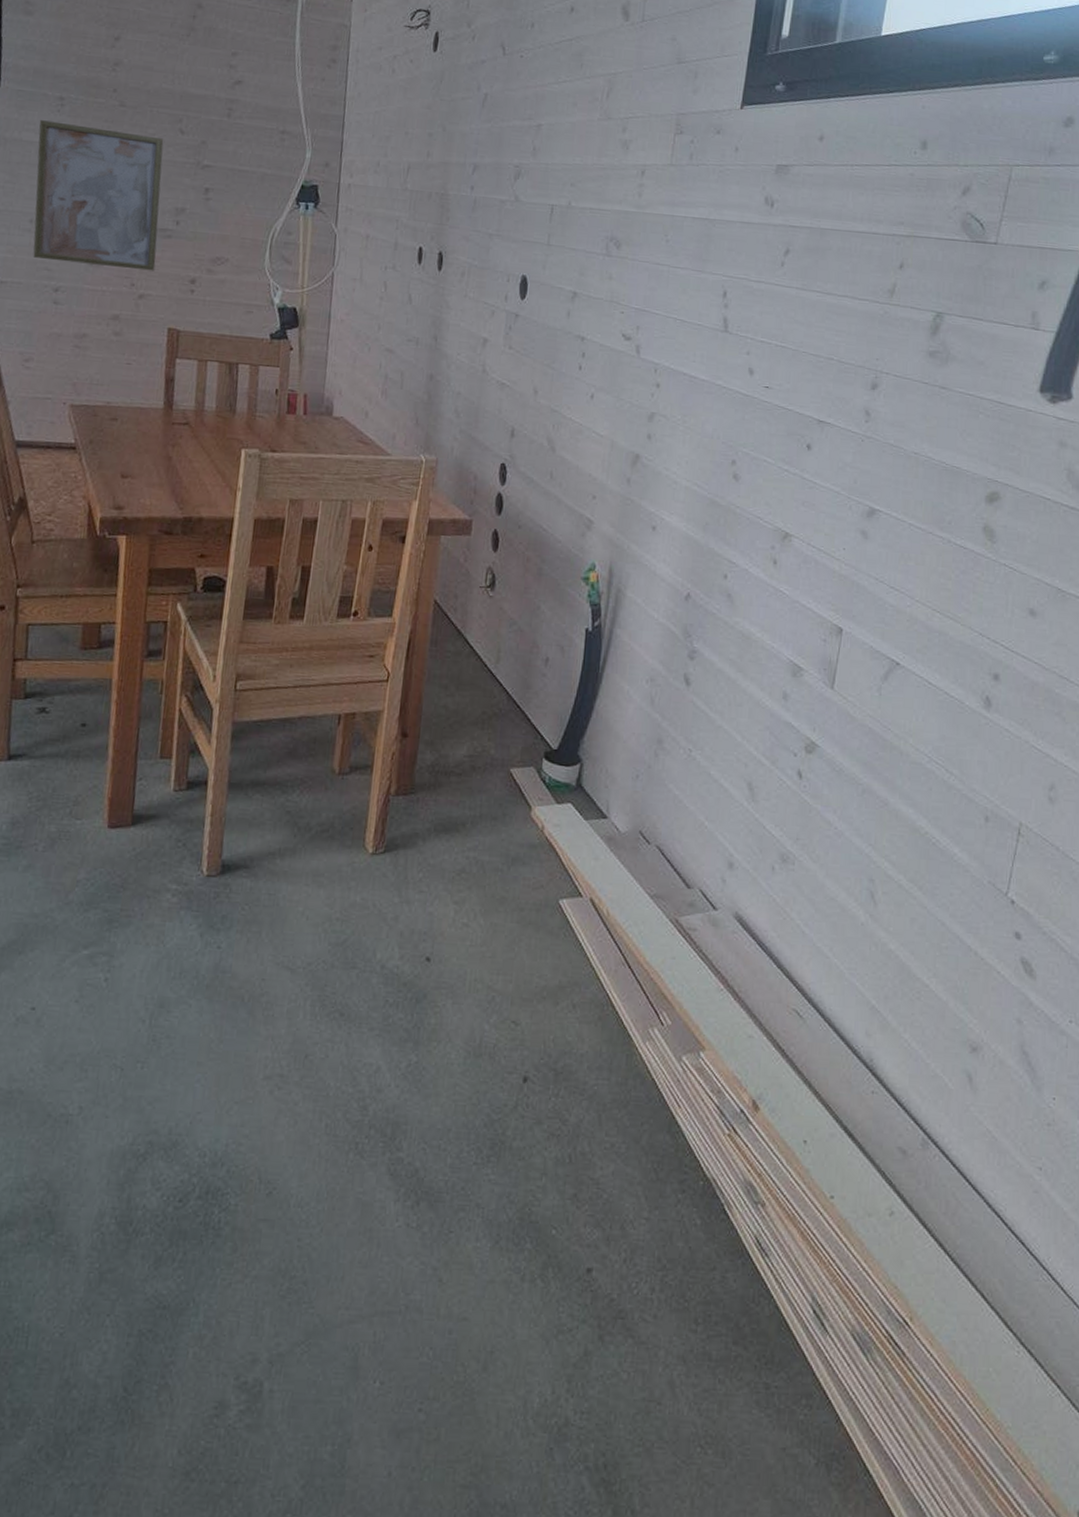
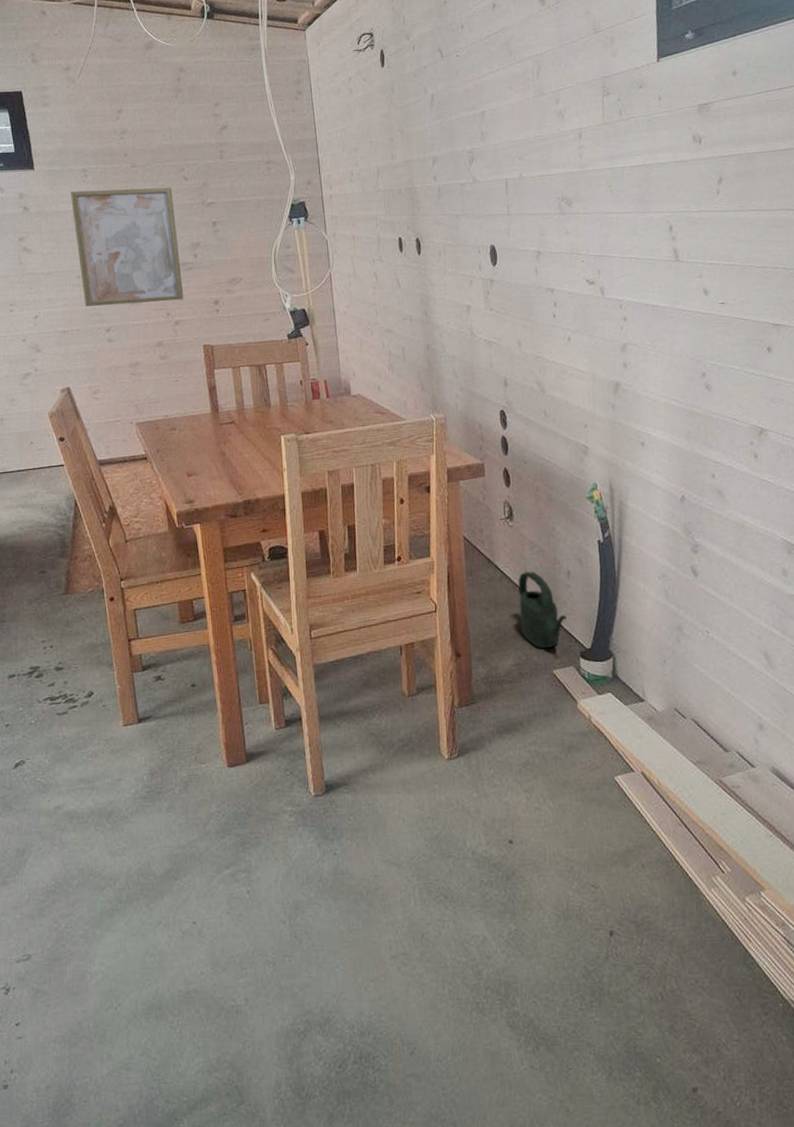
watering can: none [481,651,536,743] -> present [518,571,567,649]

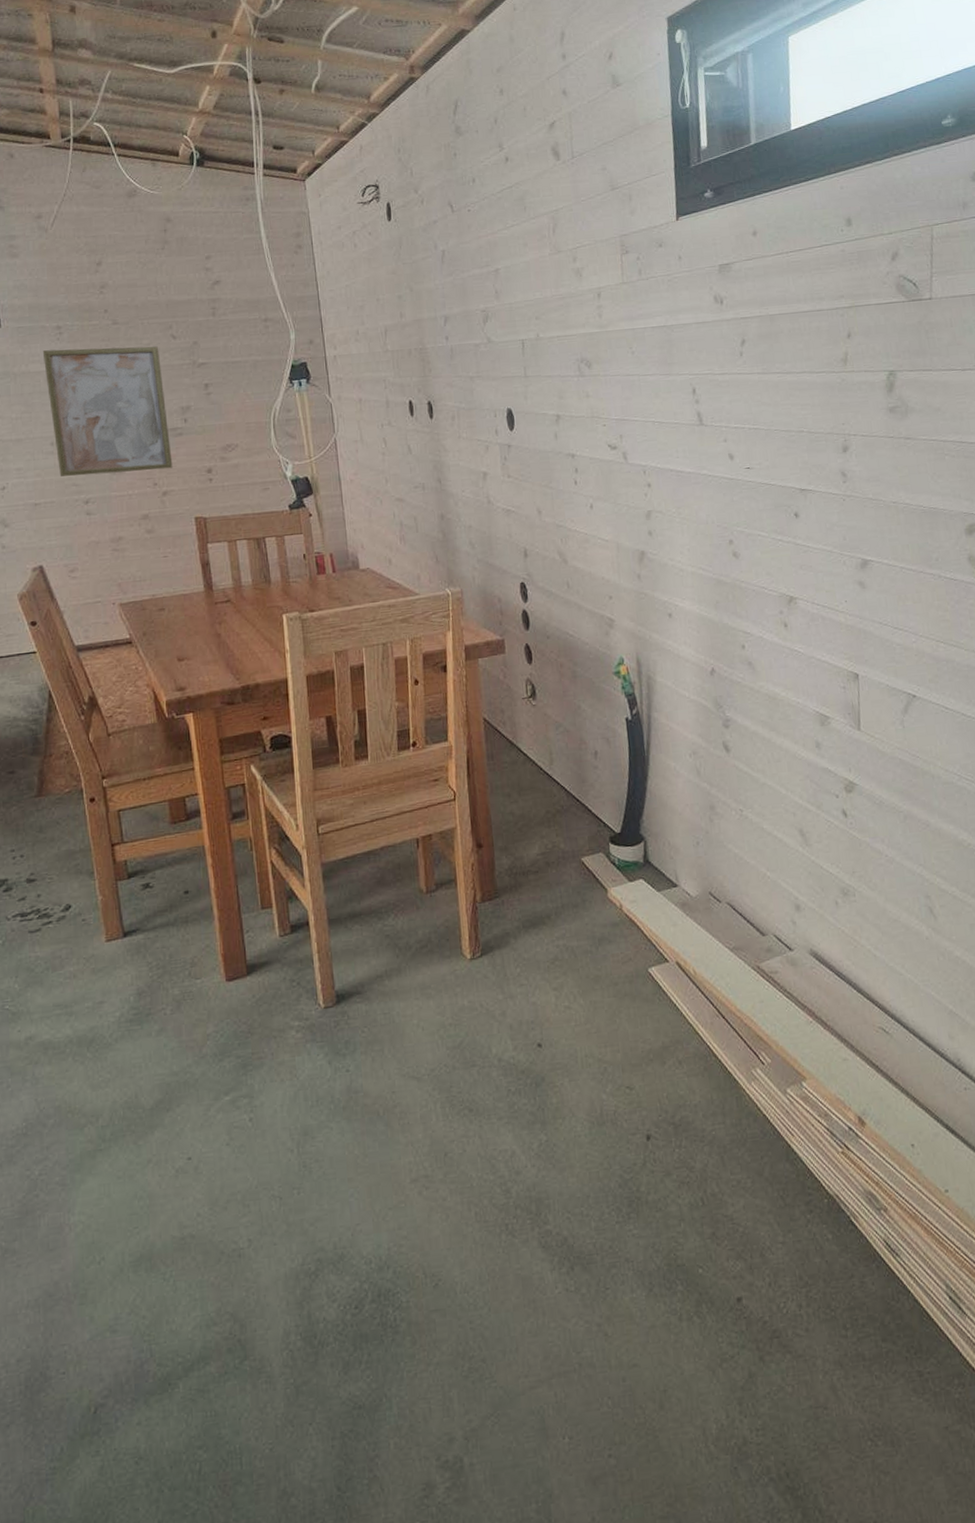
watering can: present [518,571,567,649] -> none [542,753,595,835]

